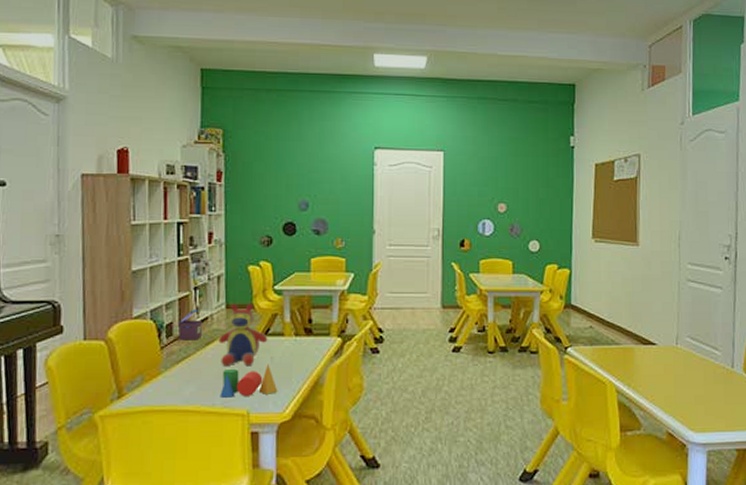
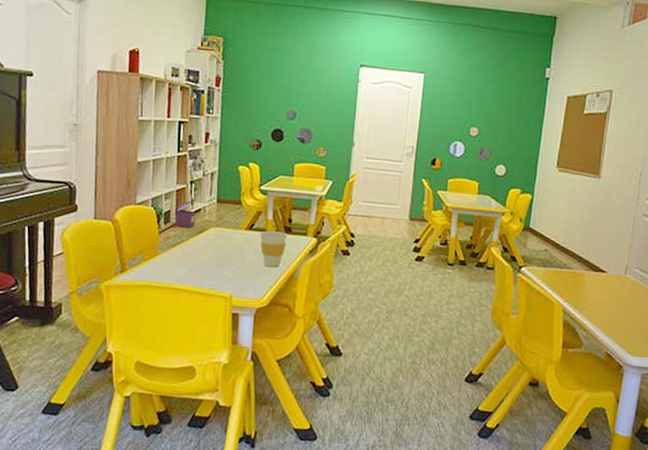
stuffed animal: present [218,303,268,367] -> none [209,198,252,255]
toy blocks: present [220,364,278,398] -> none [207,255,258,282]
cup: none [277,334,309,376] -> present [259,230,288,268]

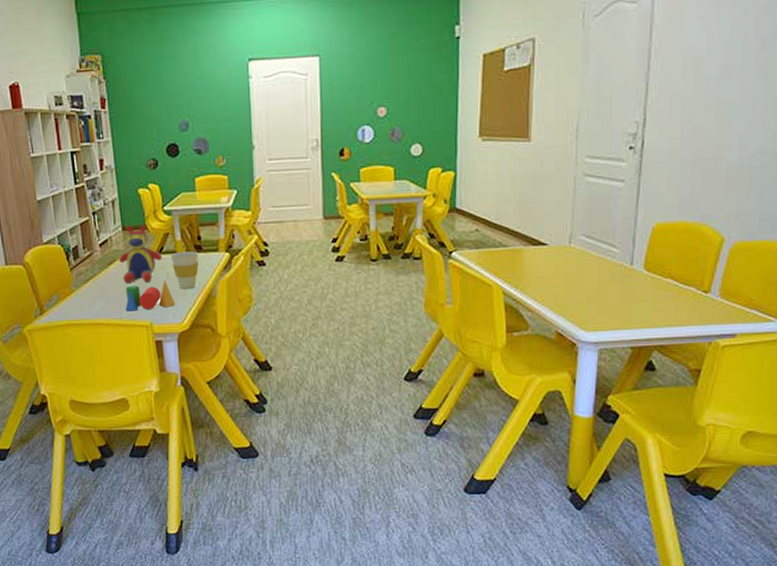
toy box: present [171,200,196,229] -> none [80,232,104,263]
toy blocks: none [207,255,258,282] -> present [125,279,176,311]
stuffed animal: none [209,198,252,255] -> present [119,224,163,284]

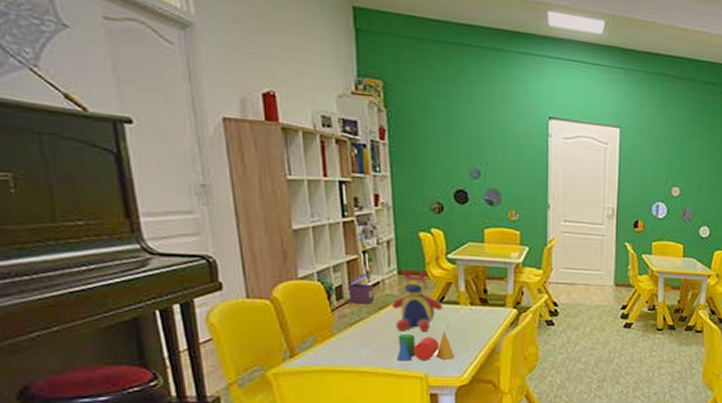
toy box: none [80,232,104,263] -> present [345,273,374,305]
cup: present [170,251,199,290] -> none [452,303,484,343]

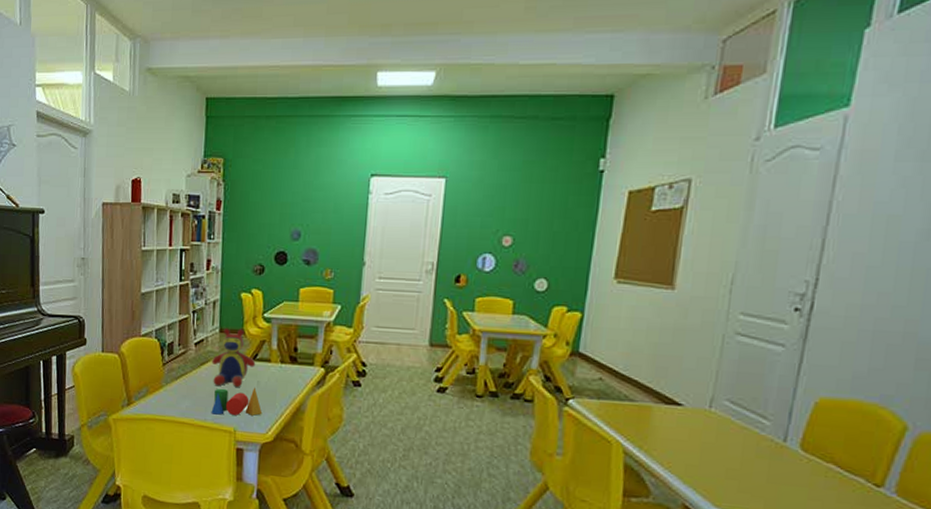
toy box: present [345,273,374,305] -> none [174,331,198,360]

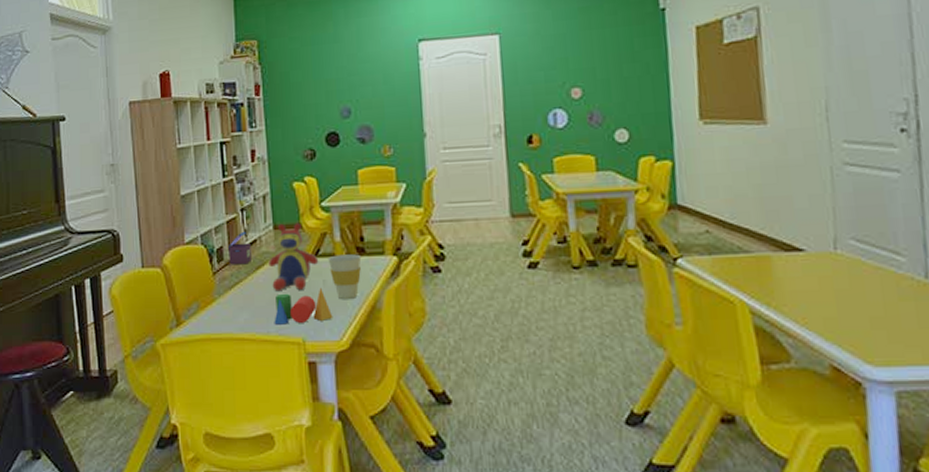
toy box: none [174,331,198,360] -> present [225,231,251,267]
cup: none [263,361,293,401] -> present [327,254,362,300]

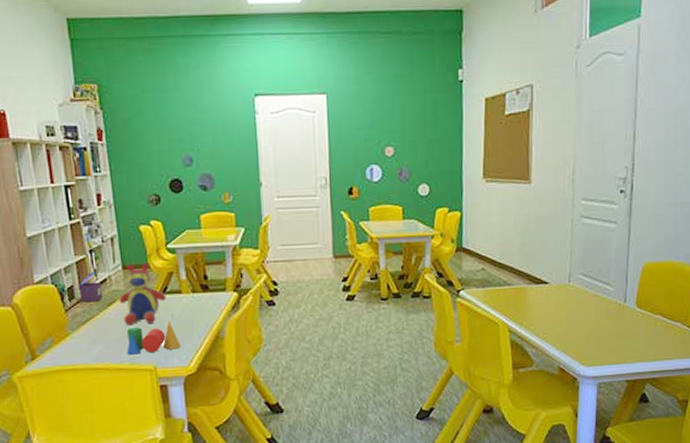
cup: present [327,254,362,300] -> none [175,291,206,331]

